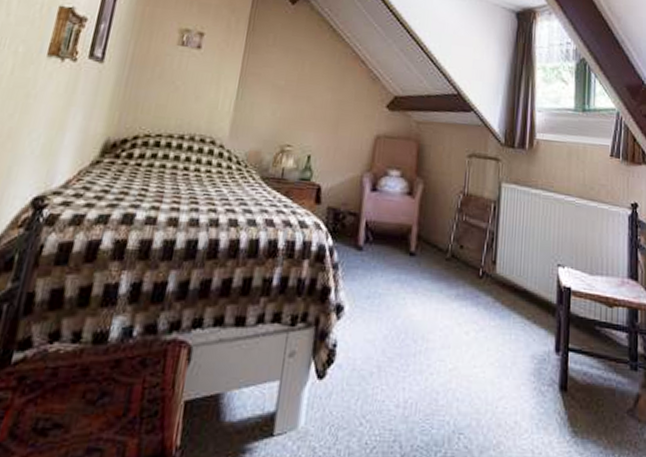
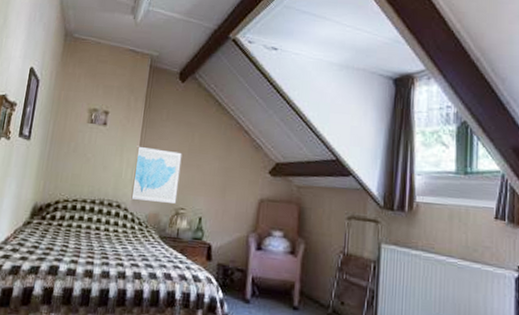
wall art: none [230,73,290,140] -> present [132,146,182,203]

